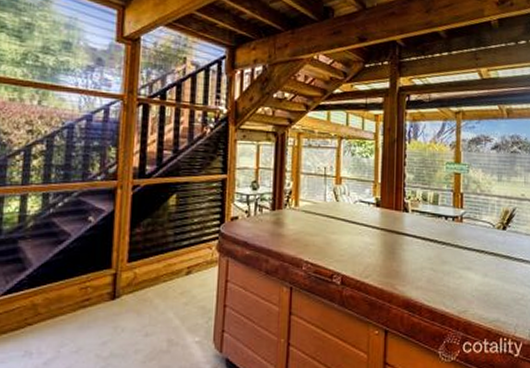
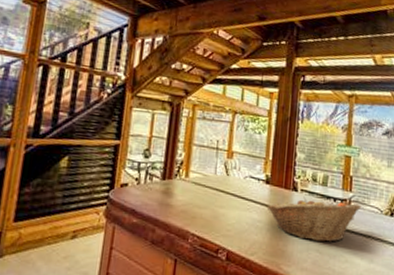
fruit basket: none [378,217,473,260] -> present [266,197,361,242]

